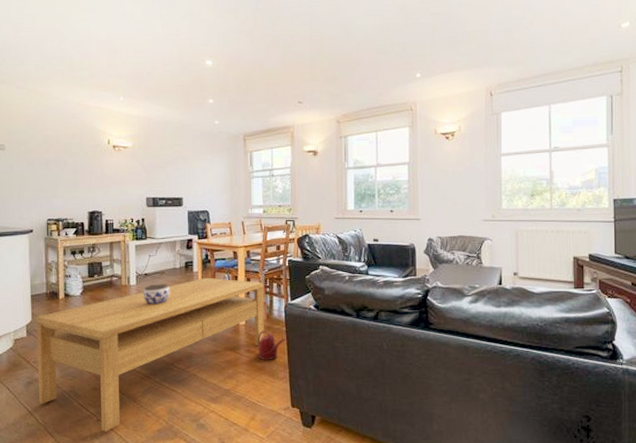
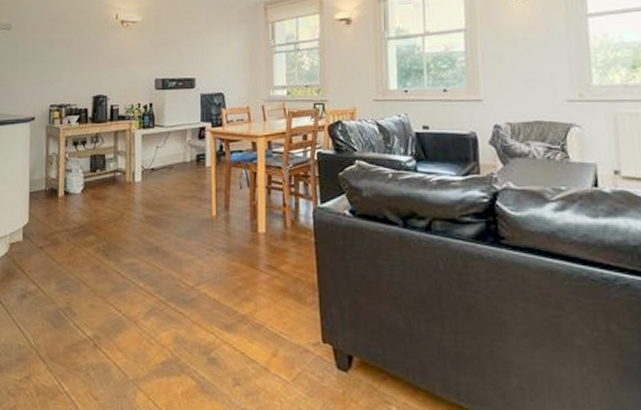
coffee table: present [36,277,264,432] -> none [33,173,288,361]
jar: present [143,284,170,305] -> none [148,181,179,206]
watering can: present [257,330,286,360] -> none [280,241,315,279]

